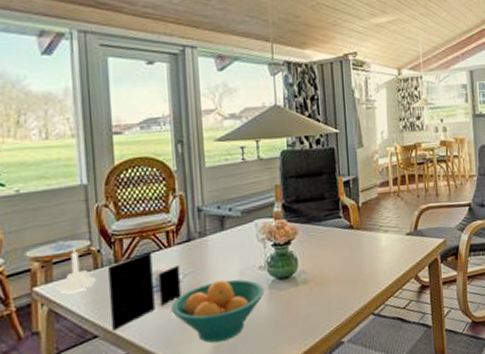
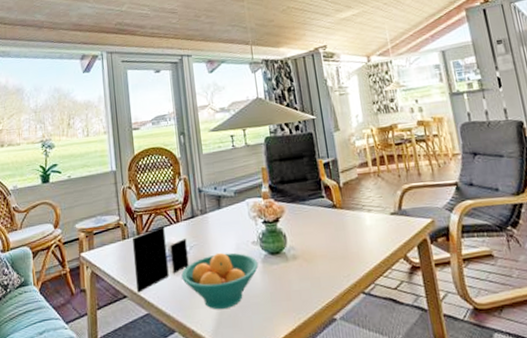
candle holder: present [57,247,96,293] -> none [97,221,124,259]

